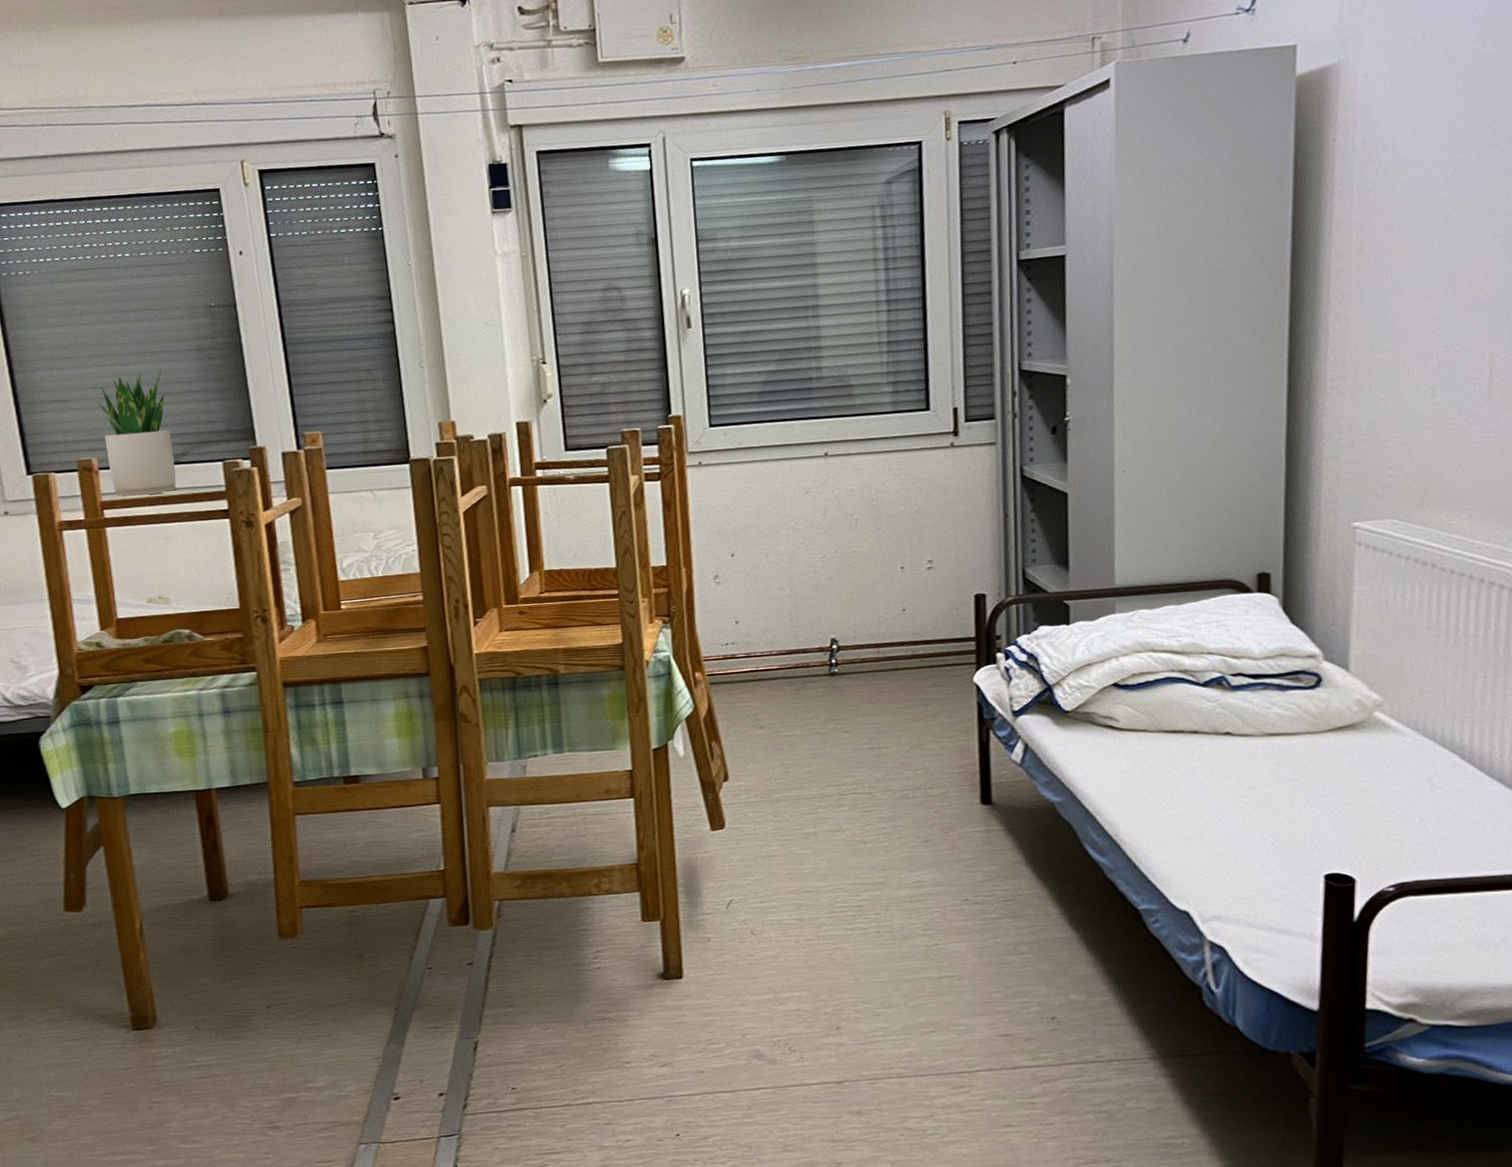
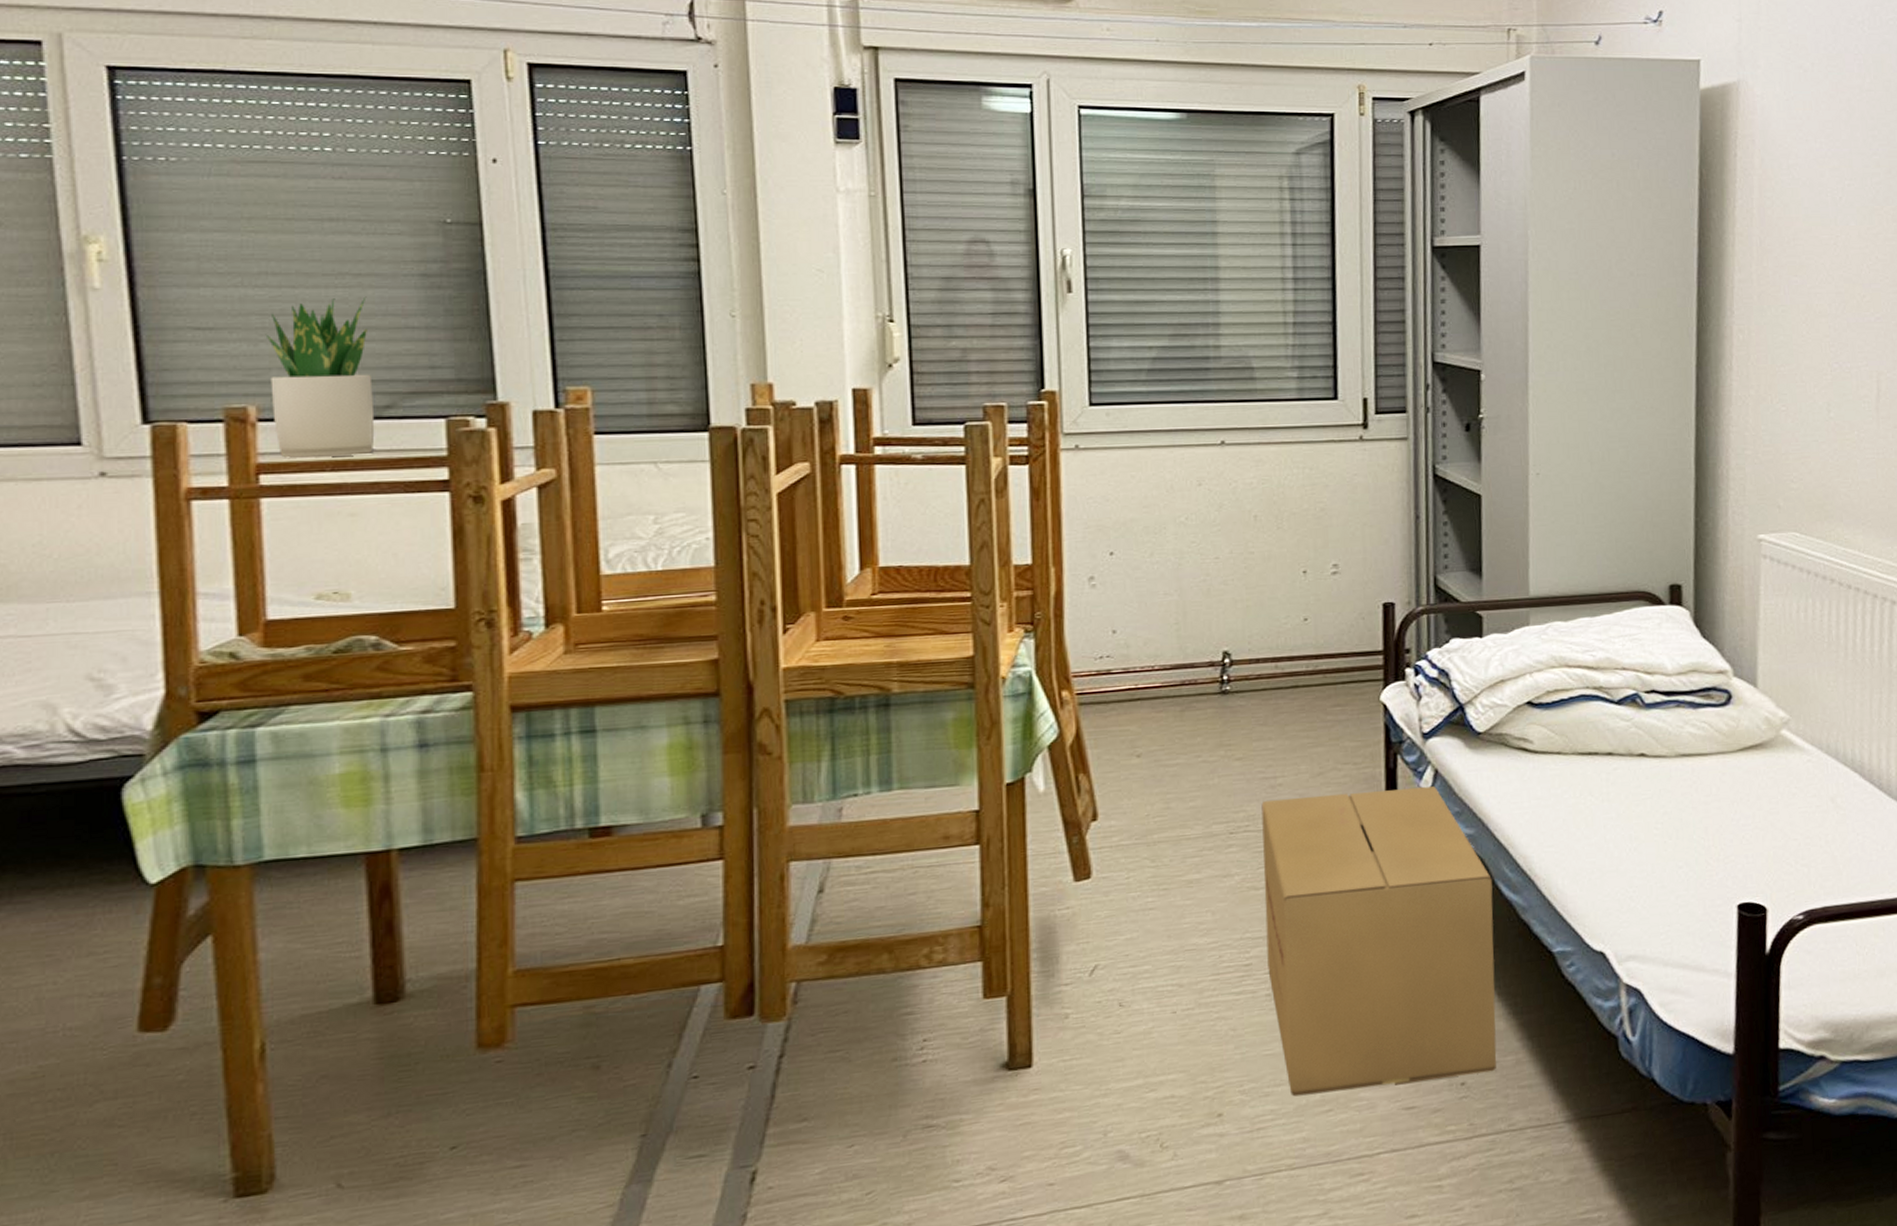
box: none [868,759,1085,1018] -> present [1261,786,1497,1096]

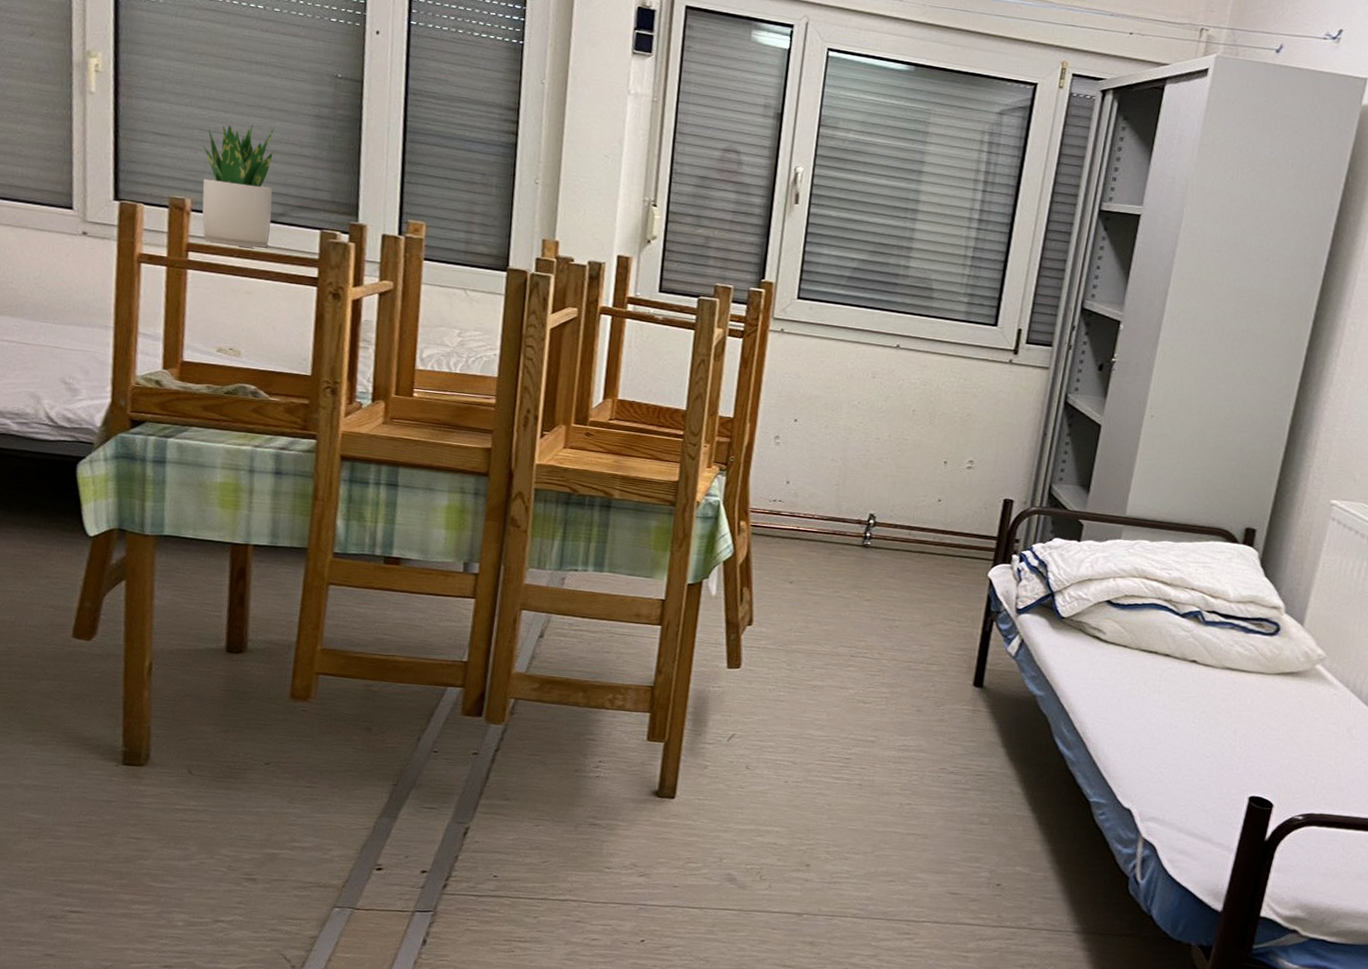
box: present [1261,786,1497,1096] -> none [863,637,1051,881]

